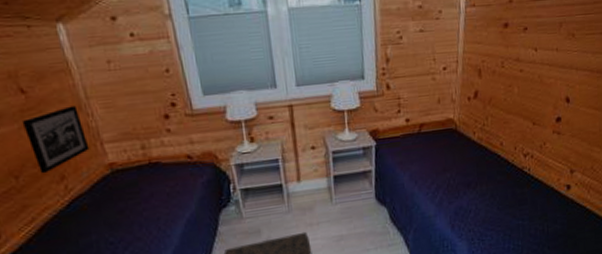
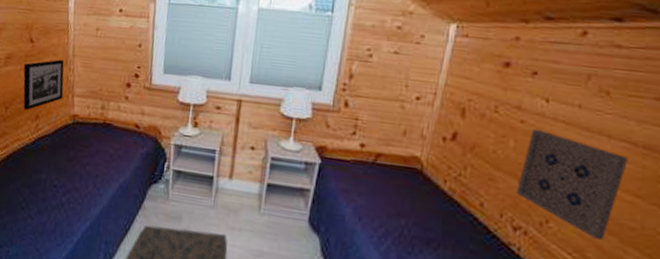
wall art: none [523,74,589,147] -> present [517,128,628,240]

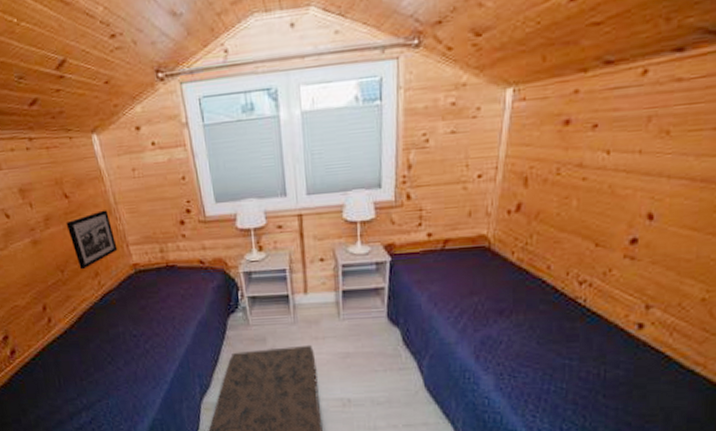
wall art: present [517,128,628,240] -> none [581,183,686,277]

